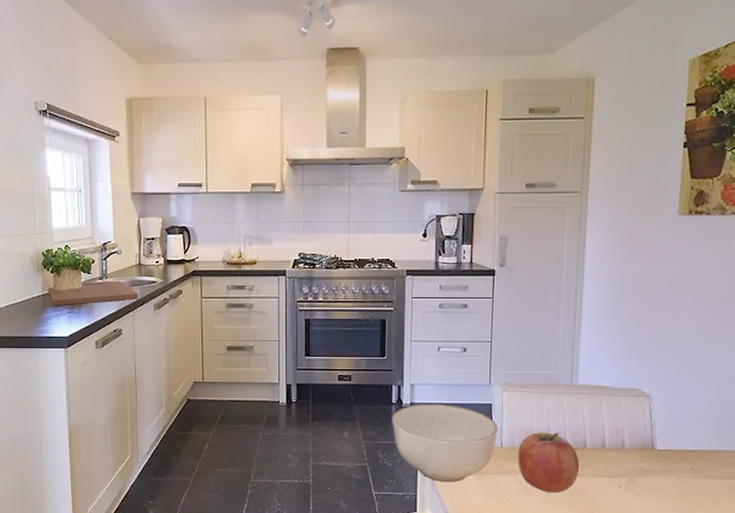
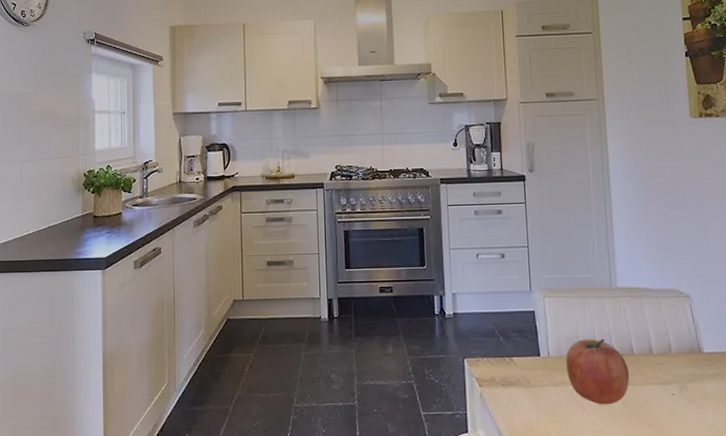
cutting board: present [47,280,137,305] -> none [88,198,177,226]
bowl: present [392,403,498,482] -> none [435,313,544,397]

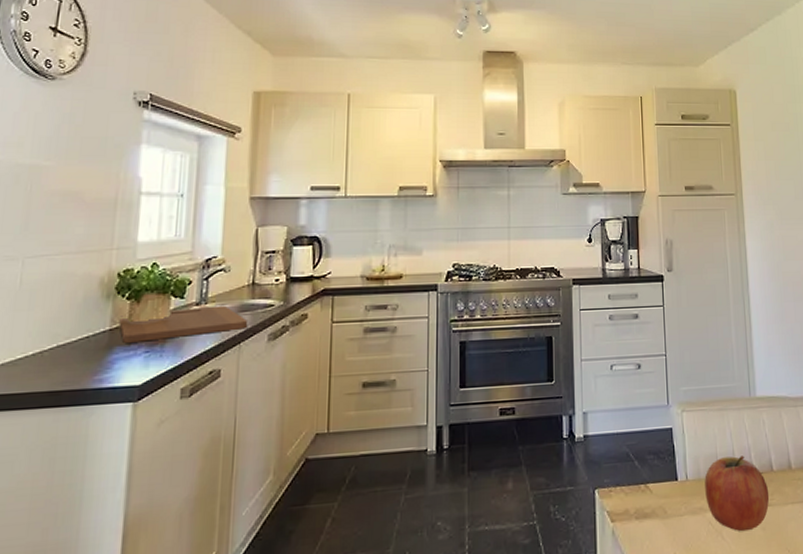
cutting board: none [88,198,177,226] -> present [118,305,247,343]

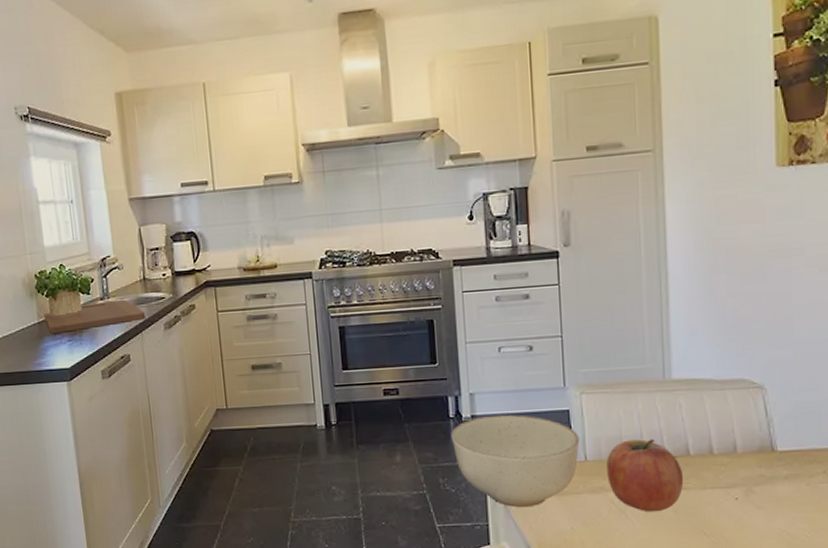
bowl: none [563,433,682,534] -> present [450,414,580,507]

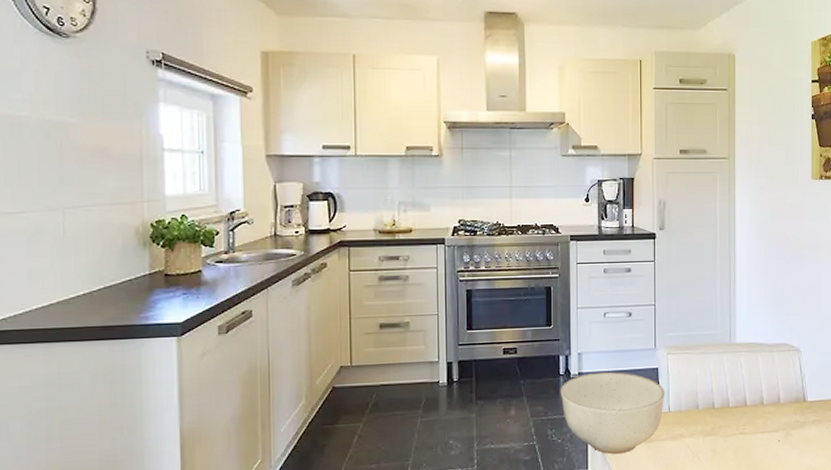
cutting board: present [43,299,145,333] -> none [157,254,272,286]
fruit: present [606,439,684,512] -> none [685,392,742,455]

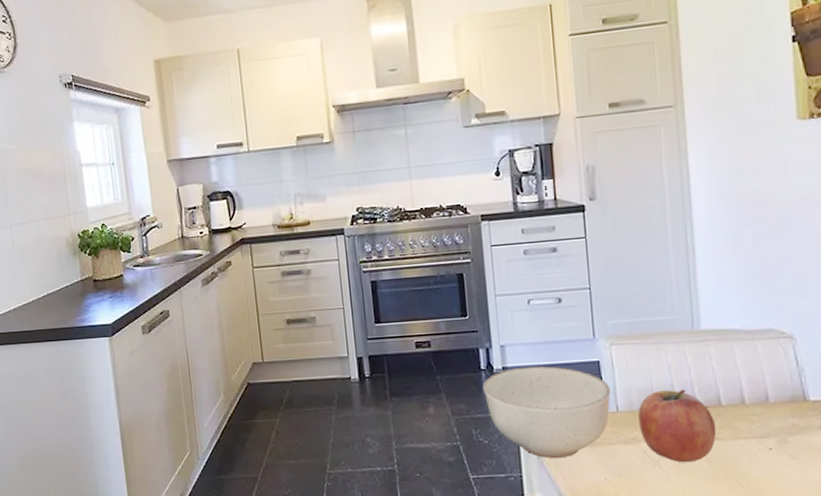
fruit: none [685,392,742,455] -> present [638,389,717,463]

